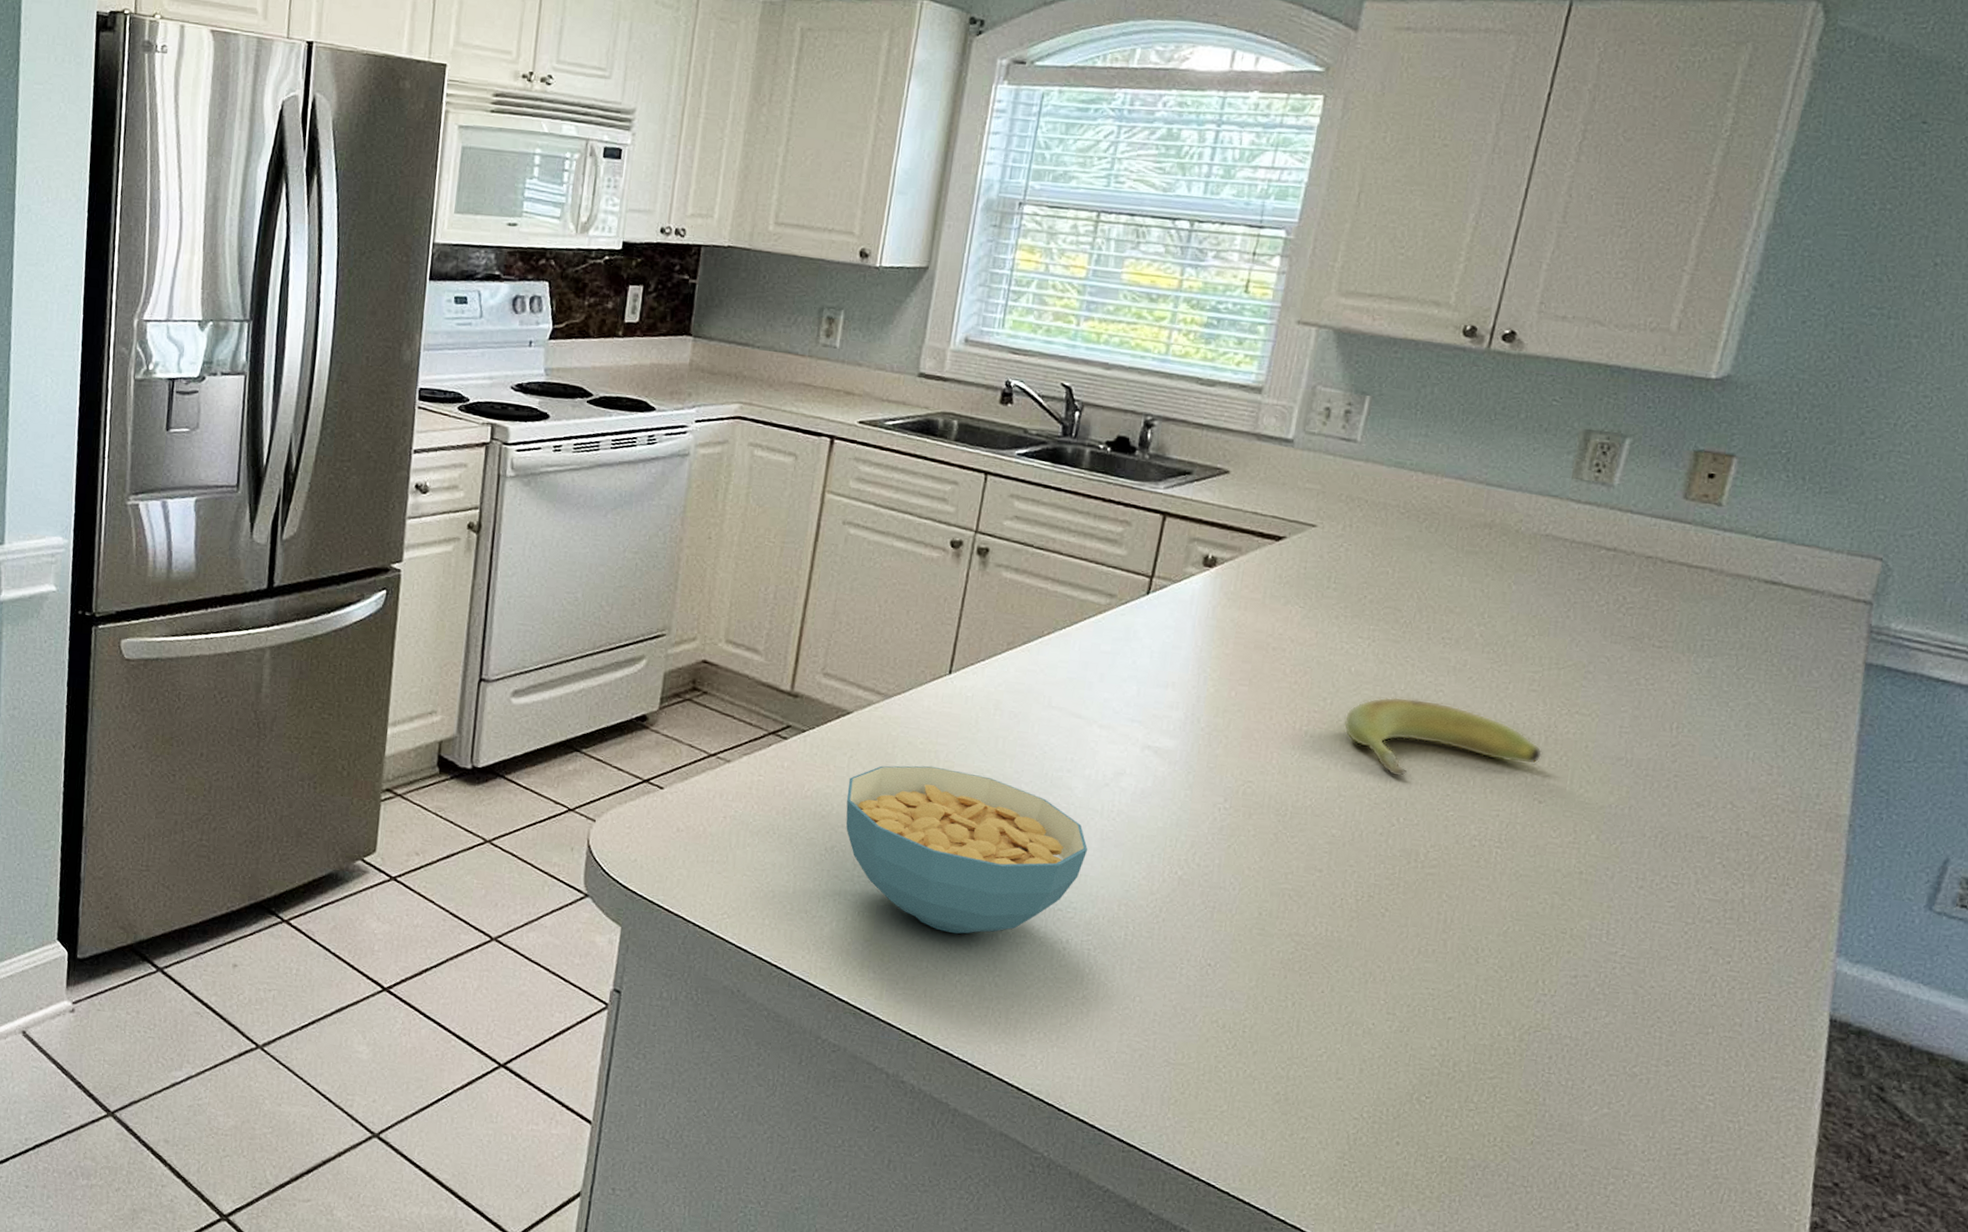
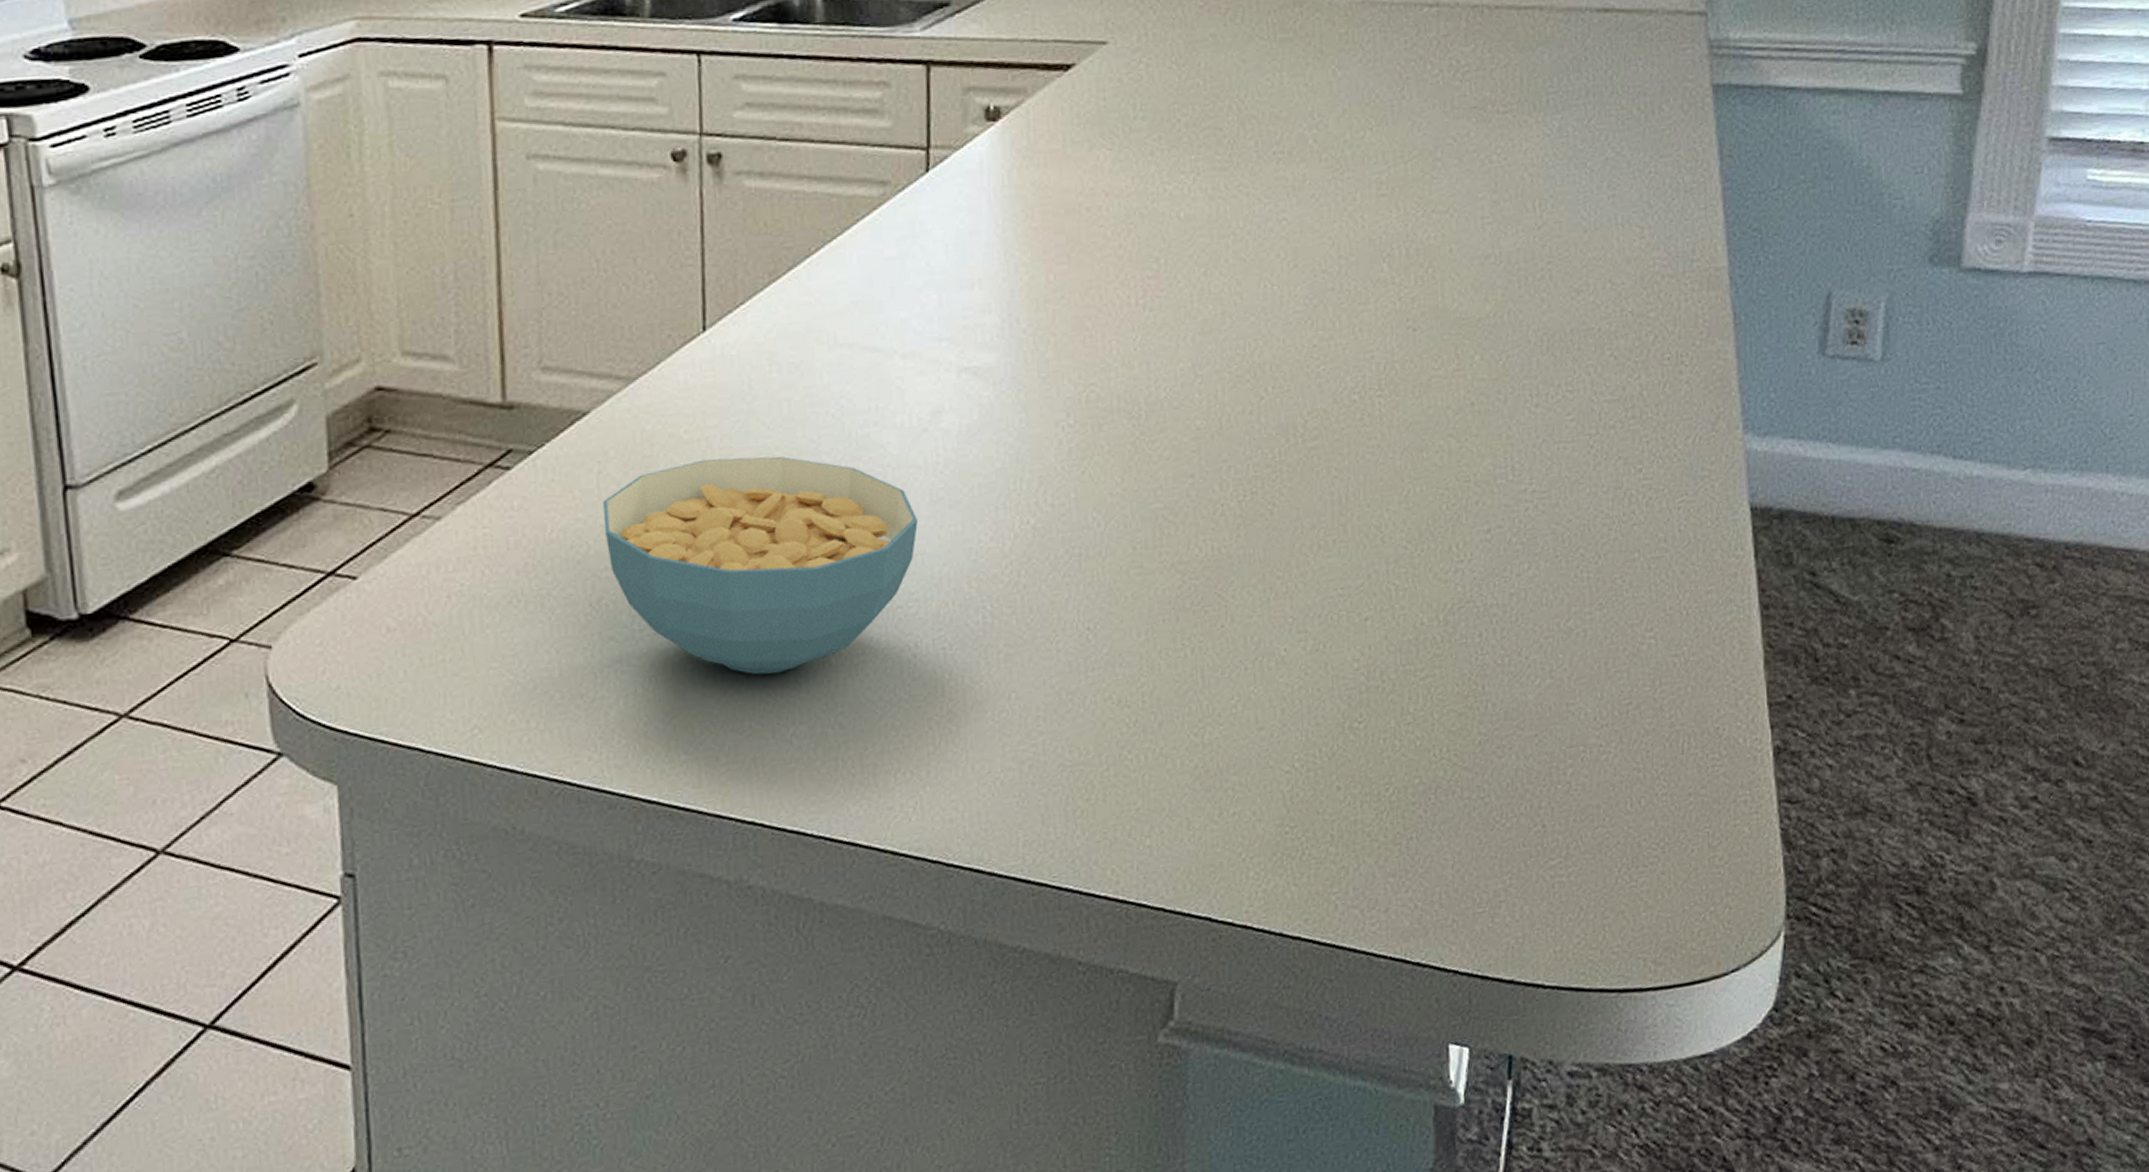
banana: present [1343,697,1543,778] -> none [1183,233,1407,339]

